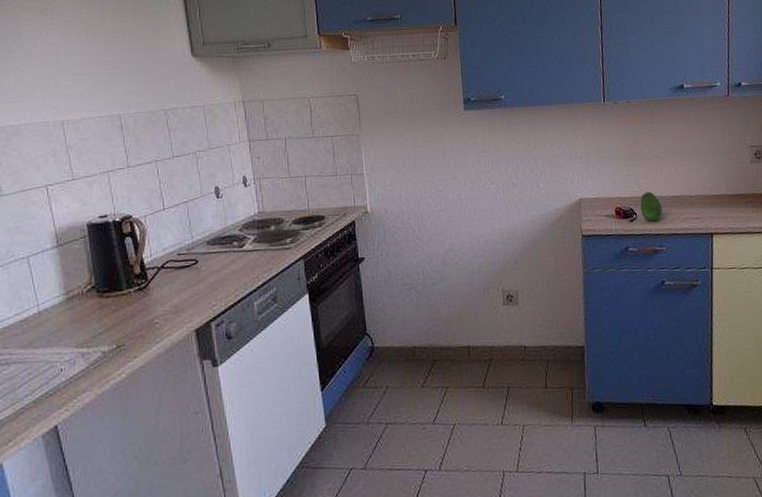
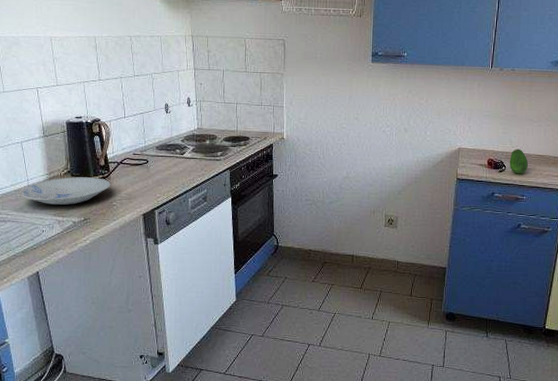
bowl: none [29,290,150,334] -> present [21,177,111,205]

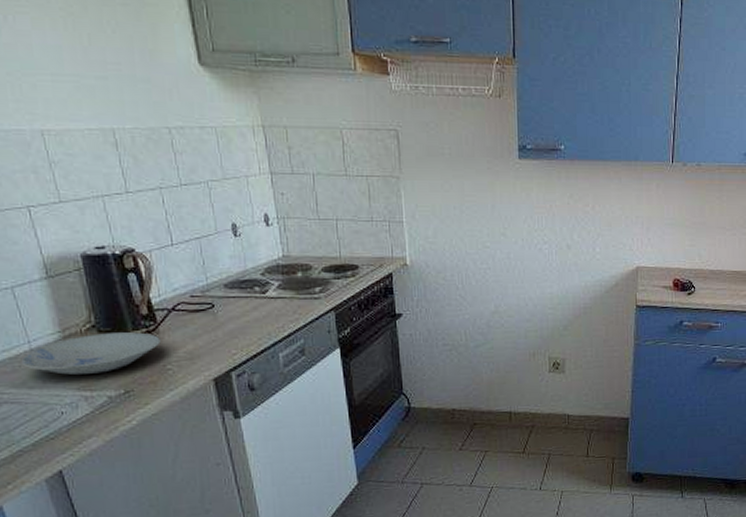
fruit: present [510,149,528,174] -> none [700,265,721,296]

